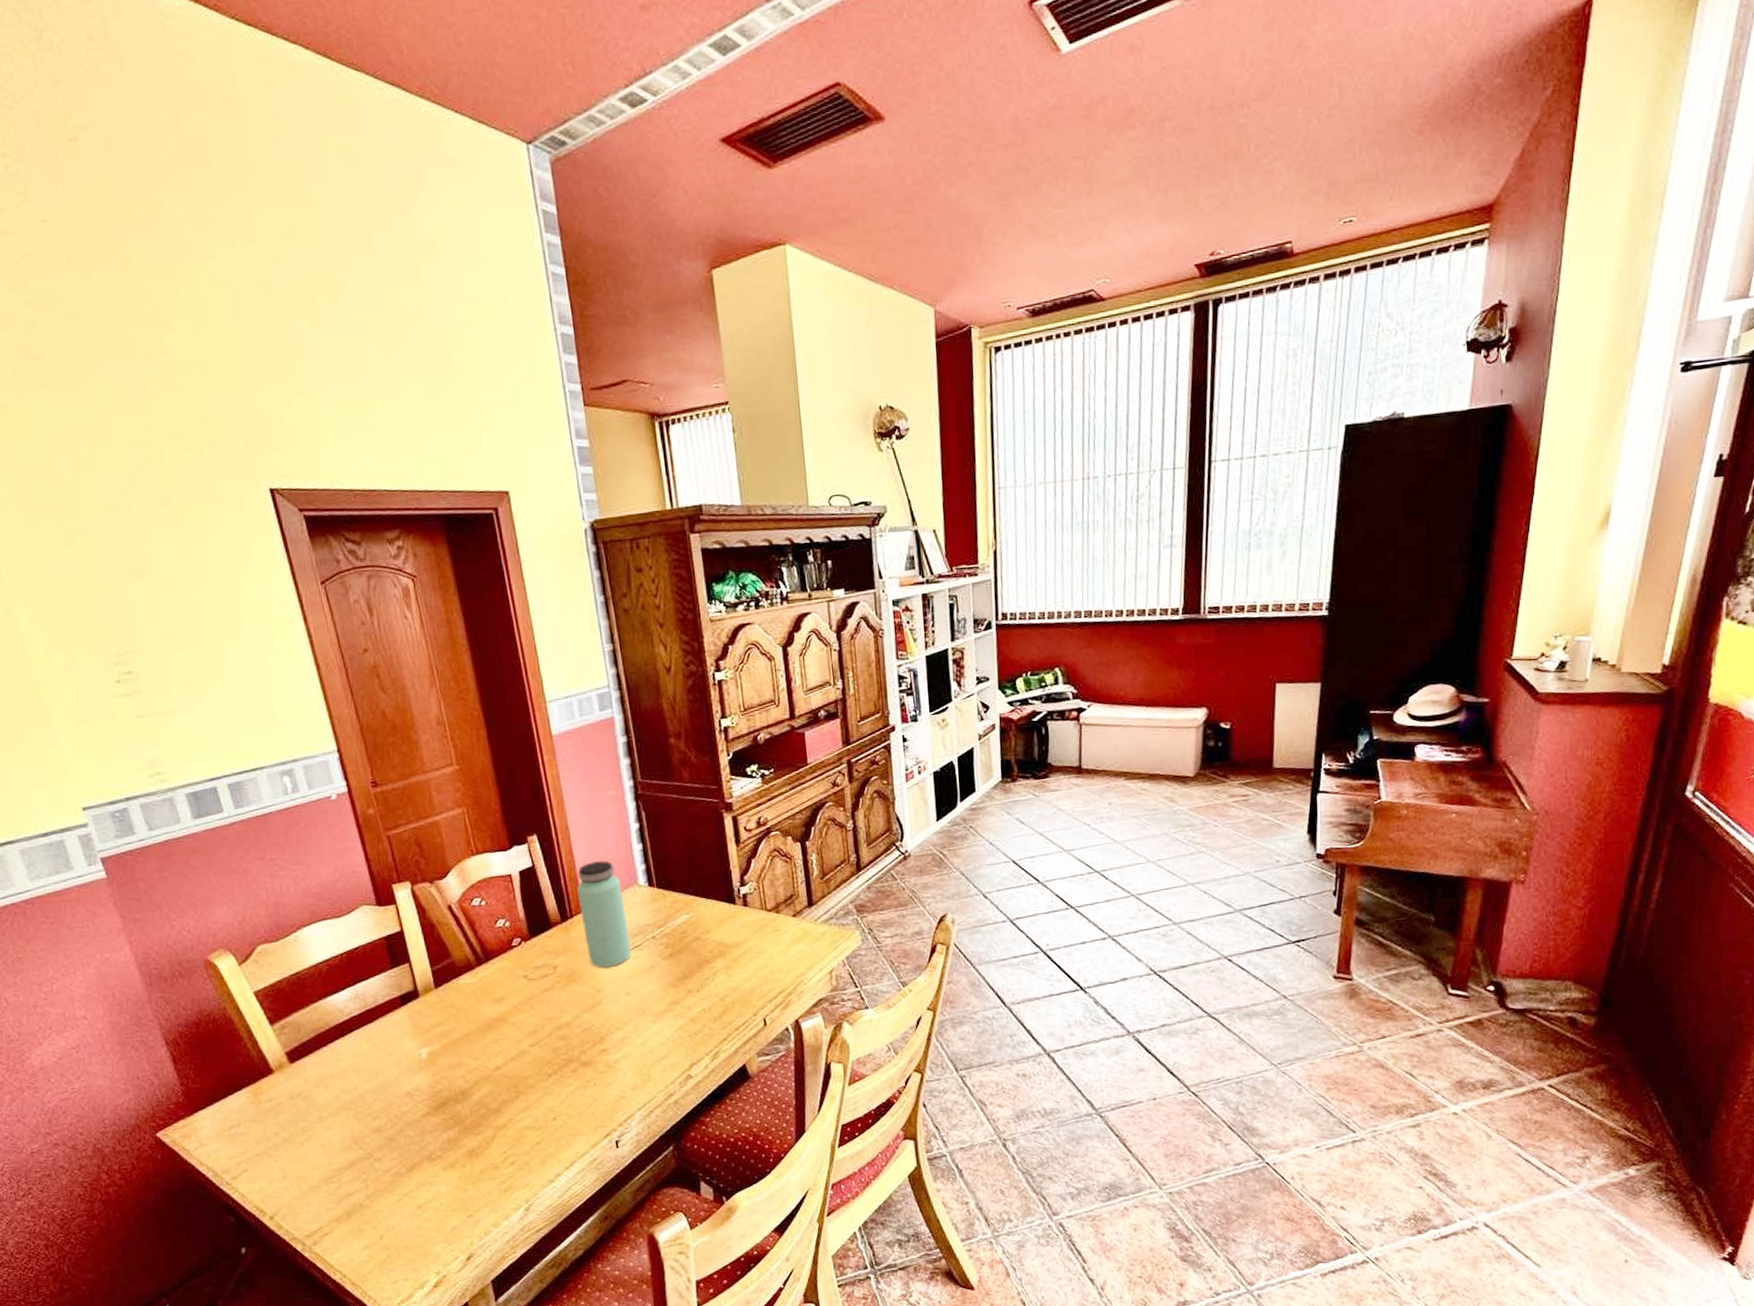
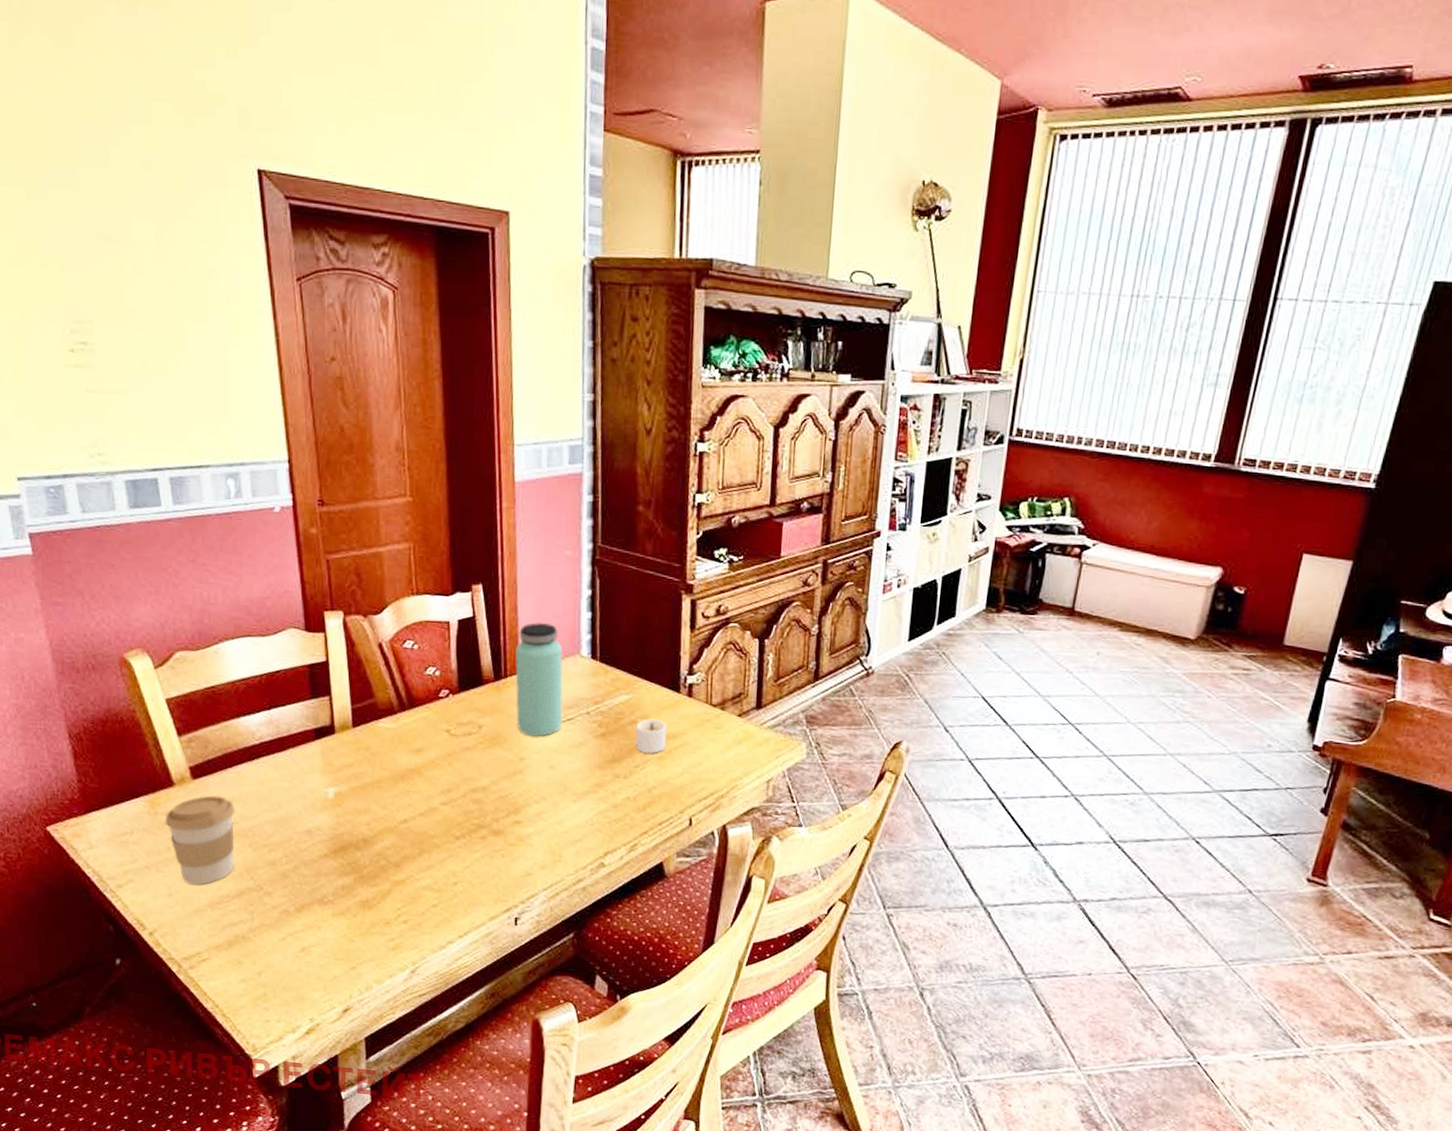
coffee cup: none [269,1075,342,1164] -> present [165,795,235,885]
candle: none [700,932,731,965] -> present [635,719,667,753]

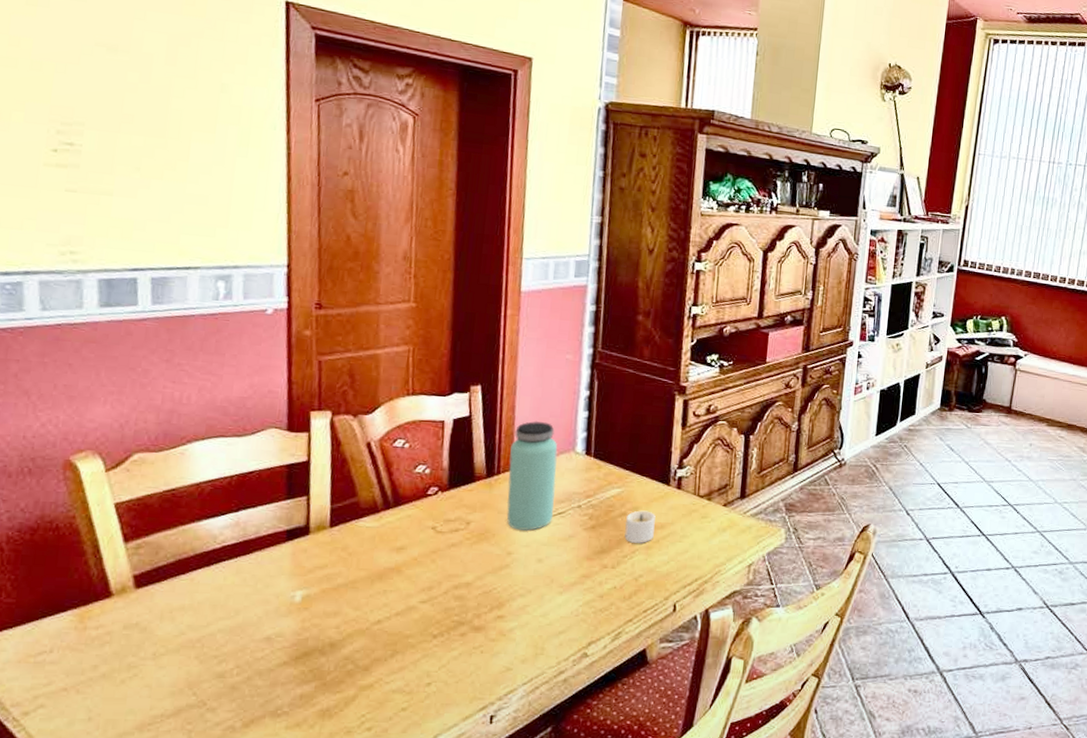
coffee cup: present [165,795,235,885] -> none [94,605,184,706]

